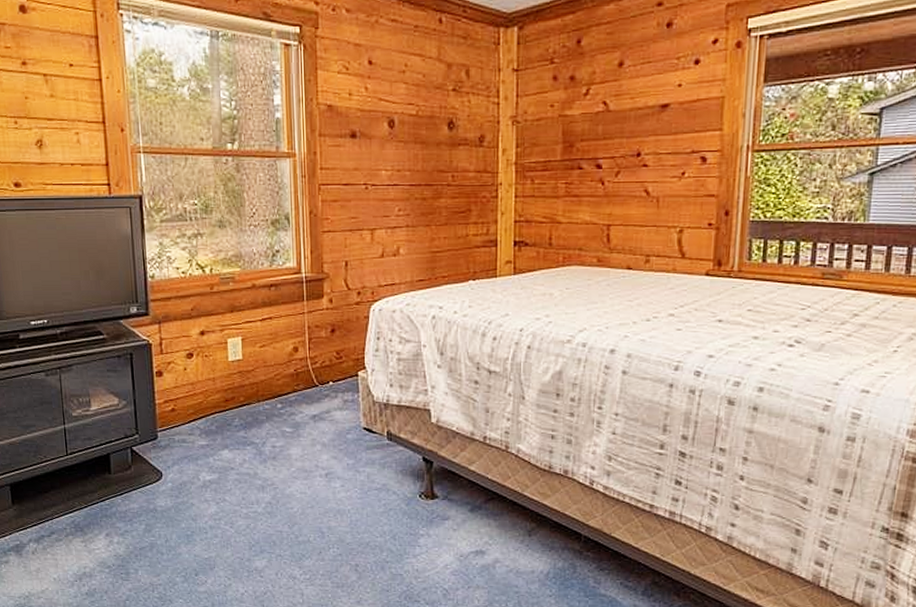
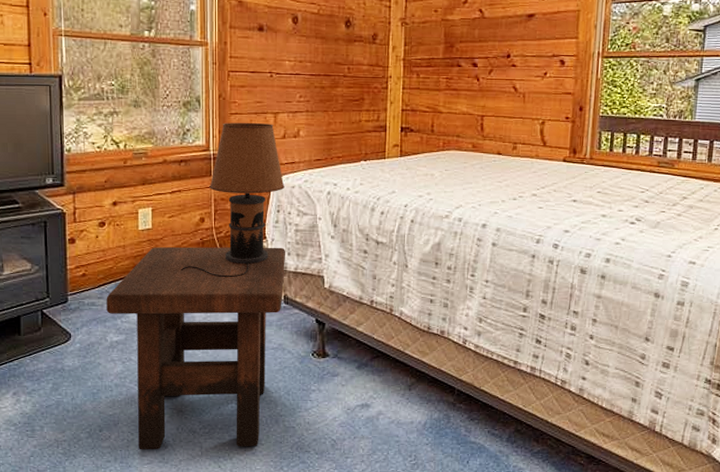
side table: none [197,378,387,596] -> present [106,246,285,450]
table lamp: none [274,240,385,411] -> present [180,122,285,277]

